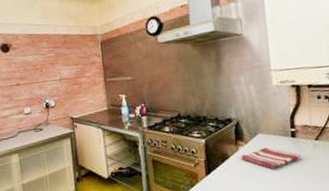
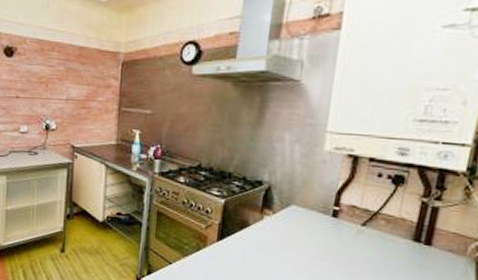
dish towel: present [241,147,301,169] -> none [264,222,339,249]

